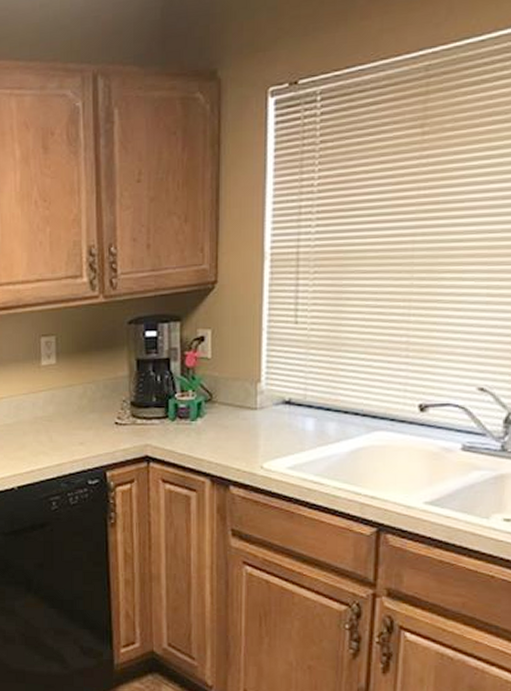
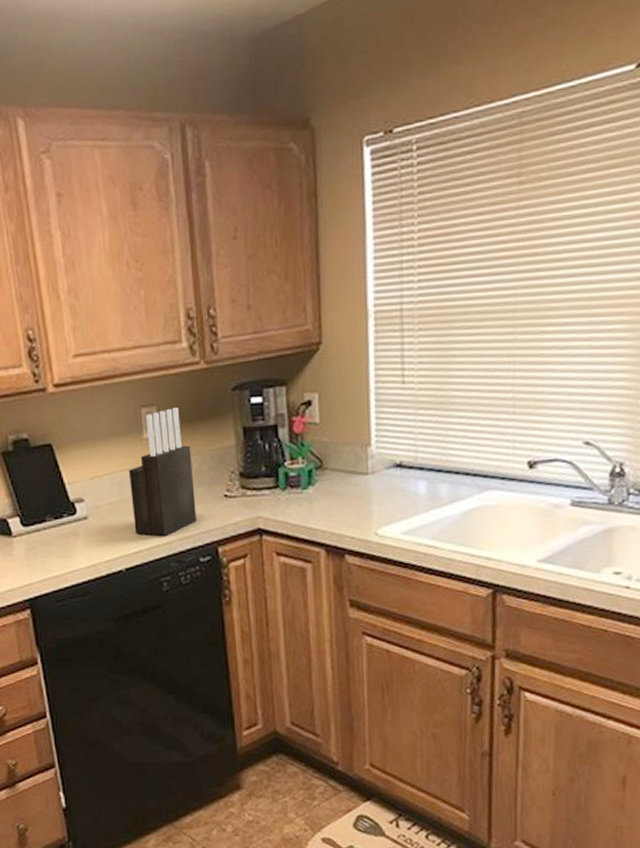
knife block: none [26,338,87,458] -> present [129,408,197,536]

